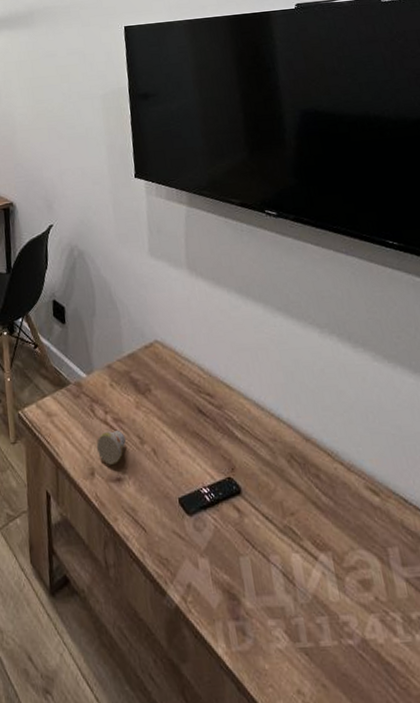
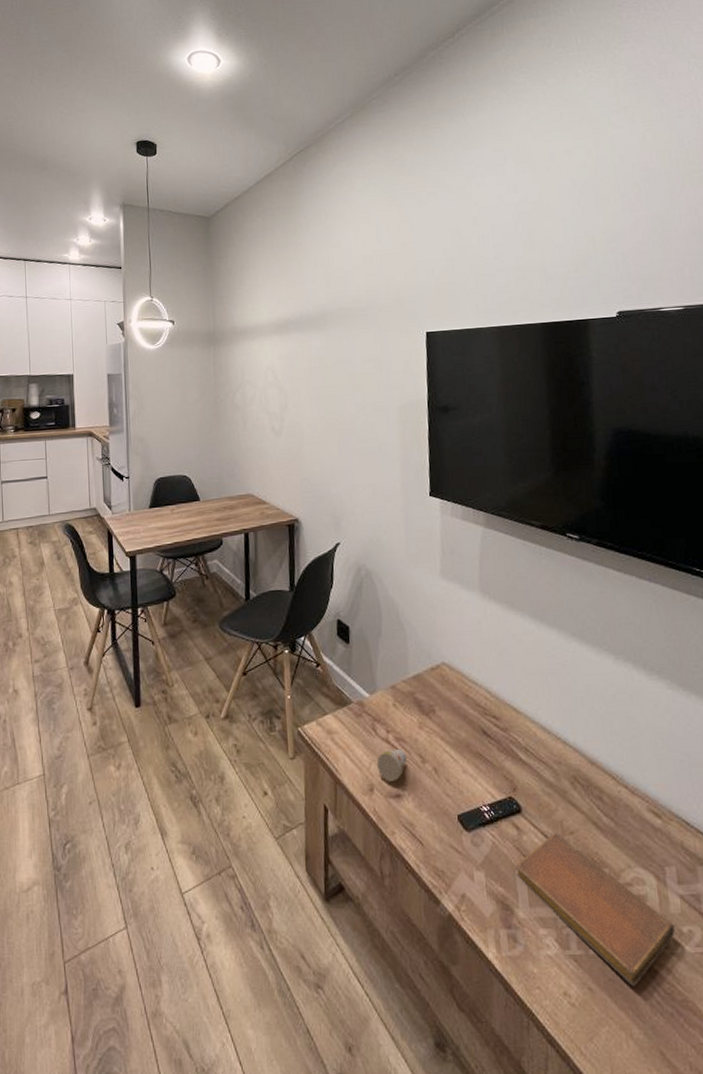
notebook: none [239,514,405,681] -> present [515,832,675,986]

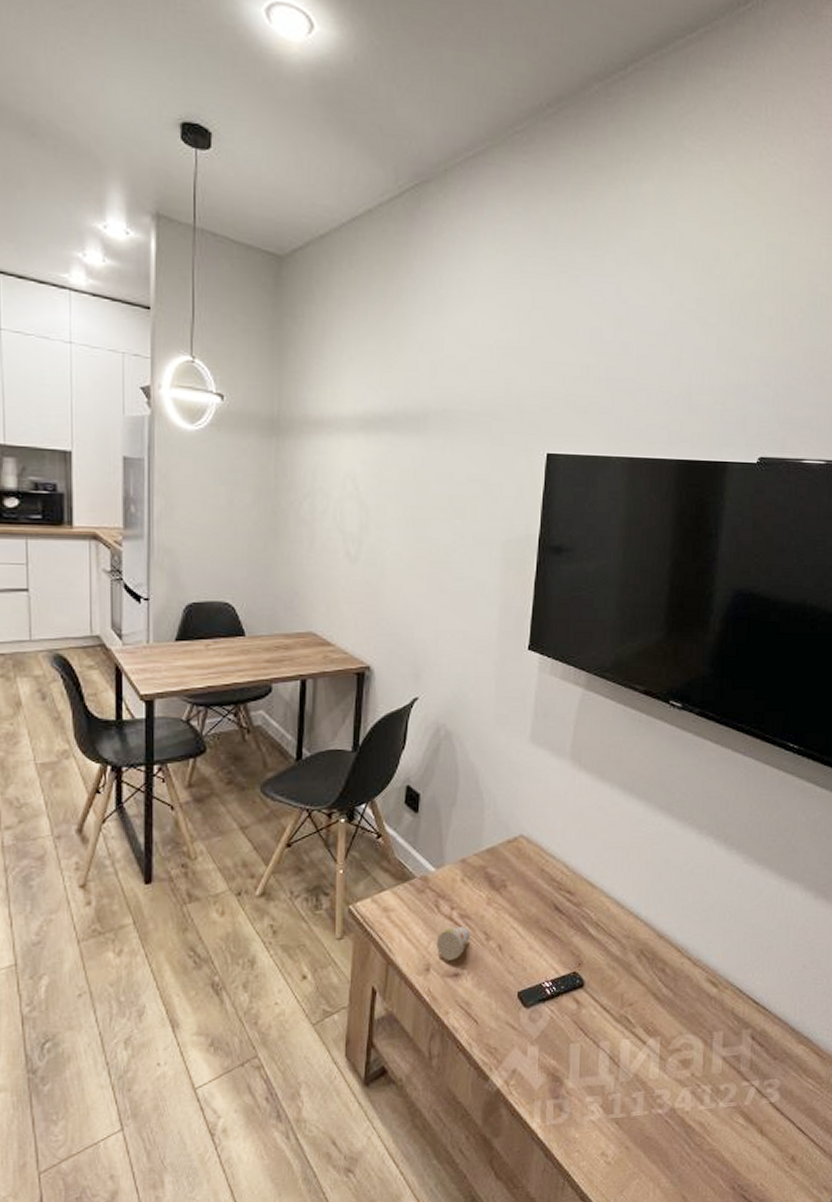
notebook: present [515,832,675,986] -> none [570,1005,713,1142]

